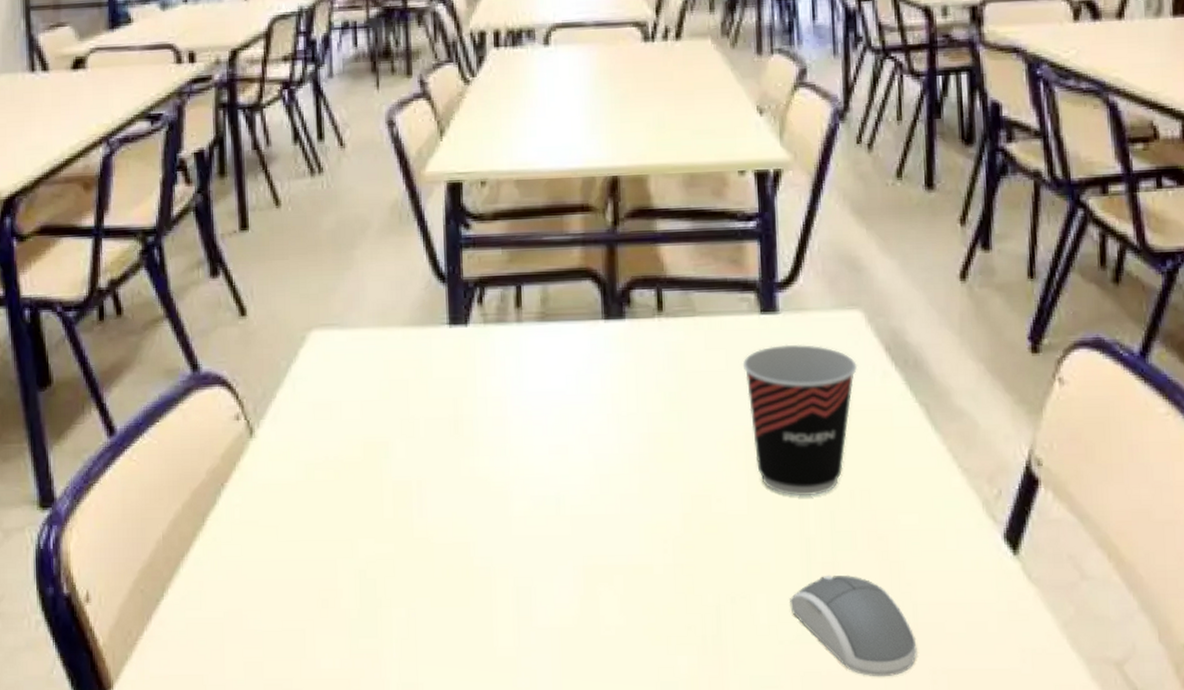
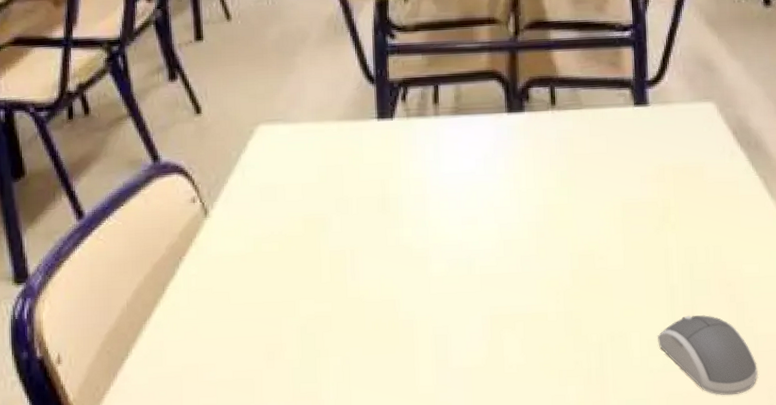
cup: present [742,344,858,496] -> none [620,130,711,253]

